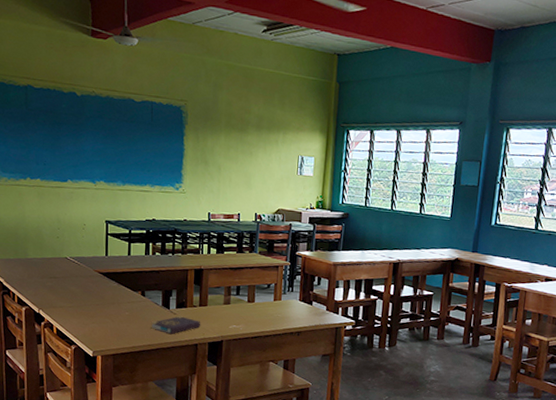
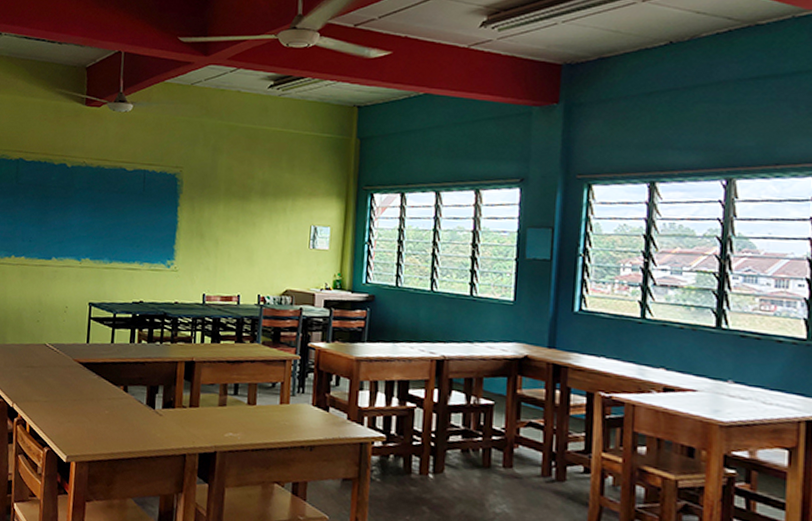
book: present [150,316,201,335] -> none [131,418,191,441]

